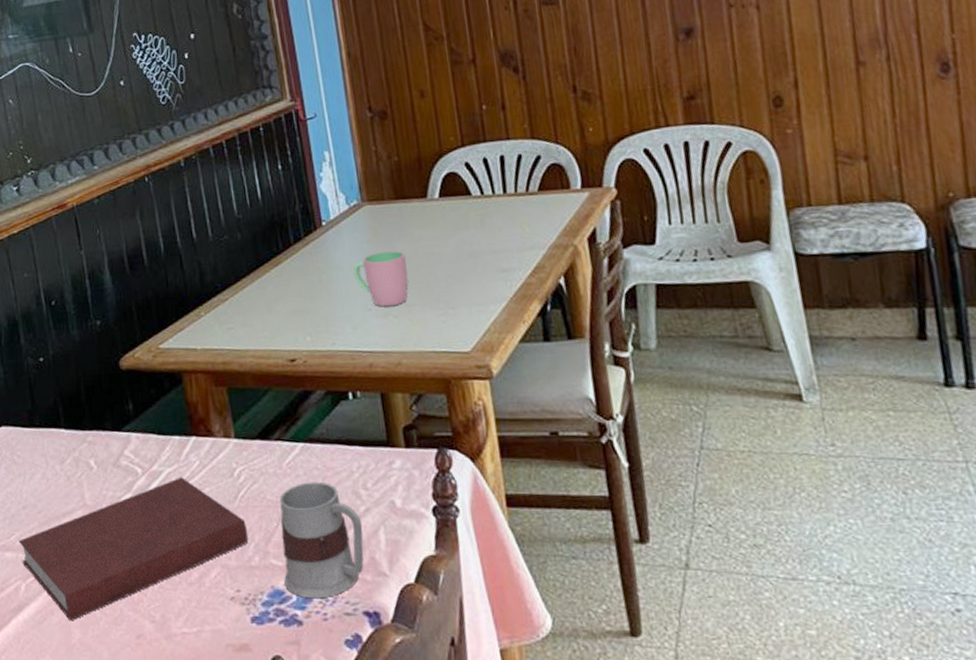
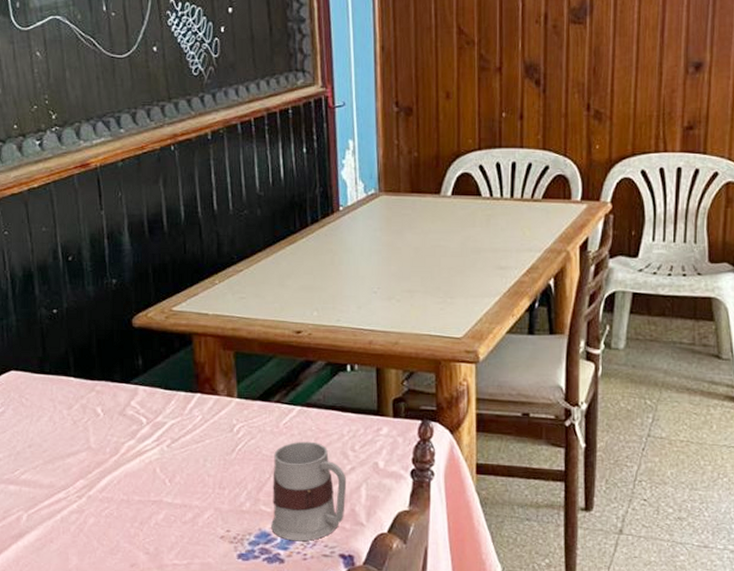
notebook: present [19,477,249,621] -> none [23,429,242,549]
cup: present [353,251,409,307] -> none [364,240,414,291]

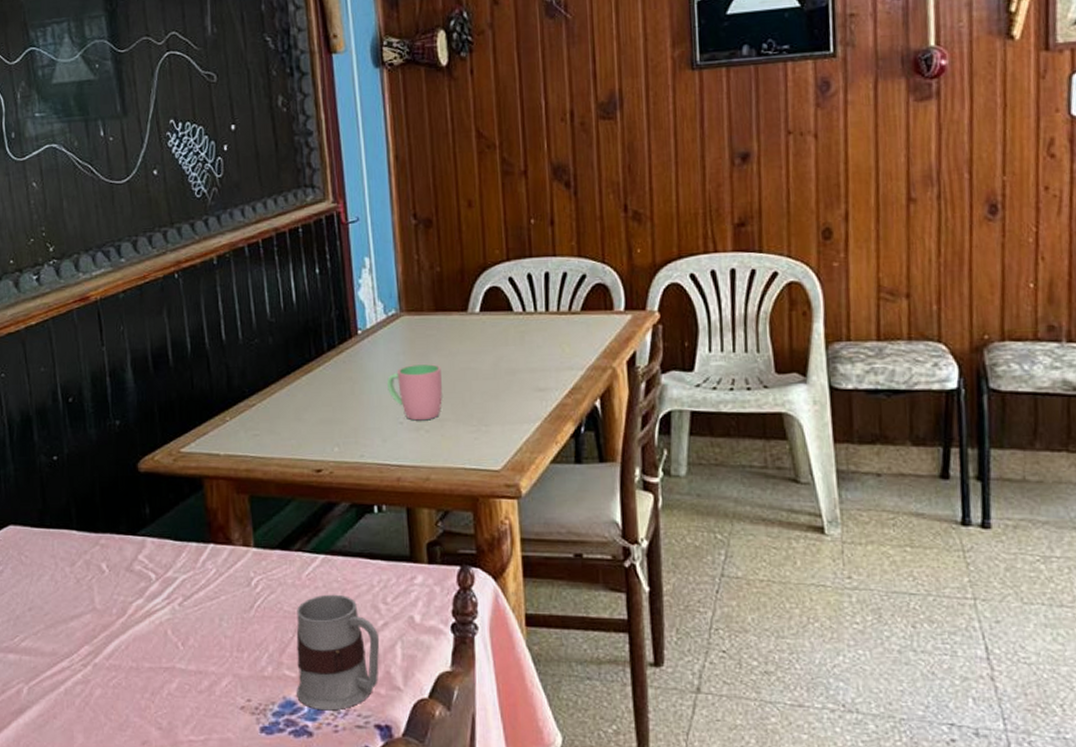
cup: none [364,240,414,291] -> present [387,364,442,421]

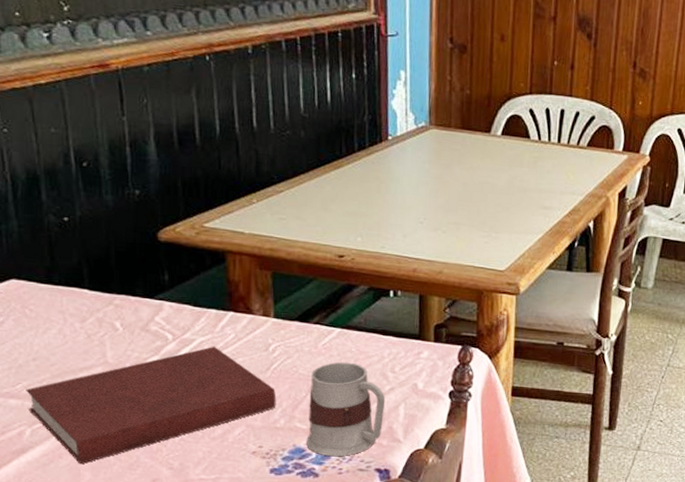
notebook: none [23,585,263,726] -> present [26,347,277,465]
cup: present [387,364,442,421] -> none [412,173,462,223]

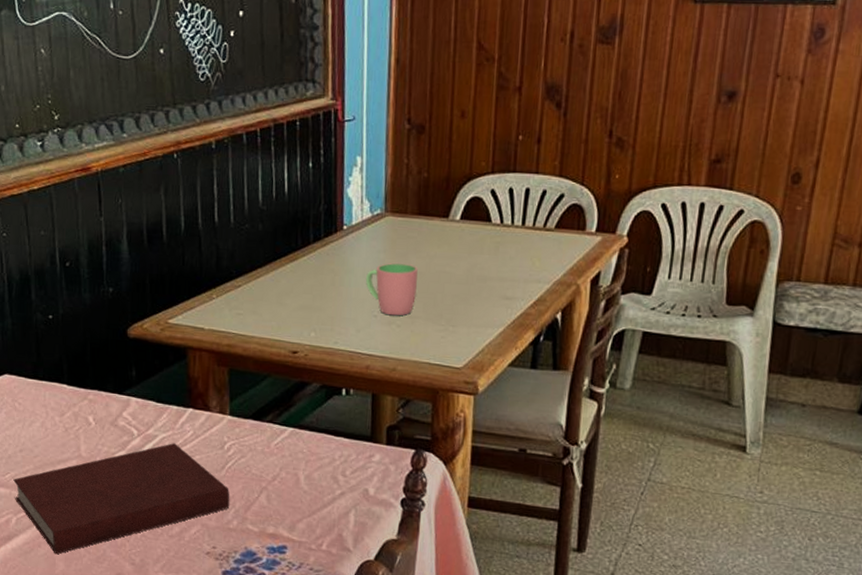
mug: present [306,362,386,457] -> none [257,462,336,563]
cup: none [412,173,462,223] -> present [366,263,418,316]

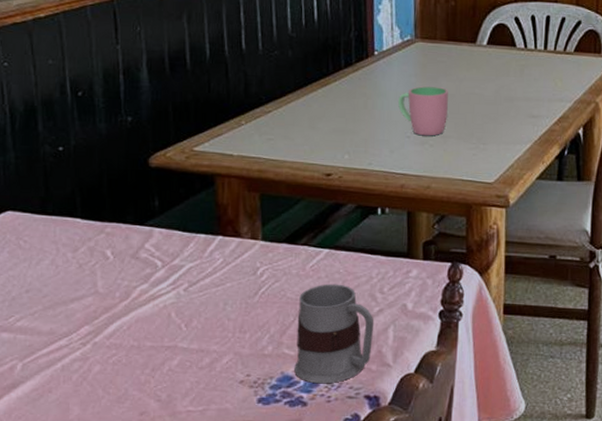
notebook: present [13,443,230,555] -> none [18,272,264,399]
mug: none [257,462,336,563] -> present [294,284,374,384]

